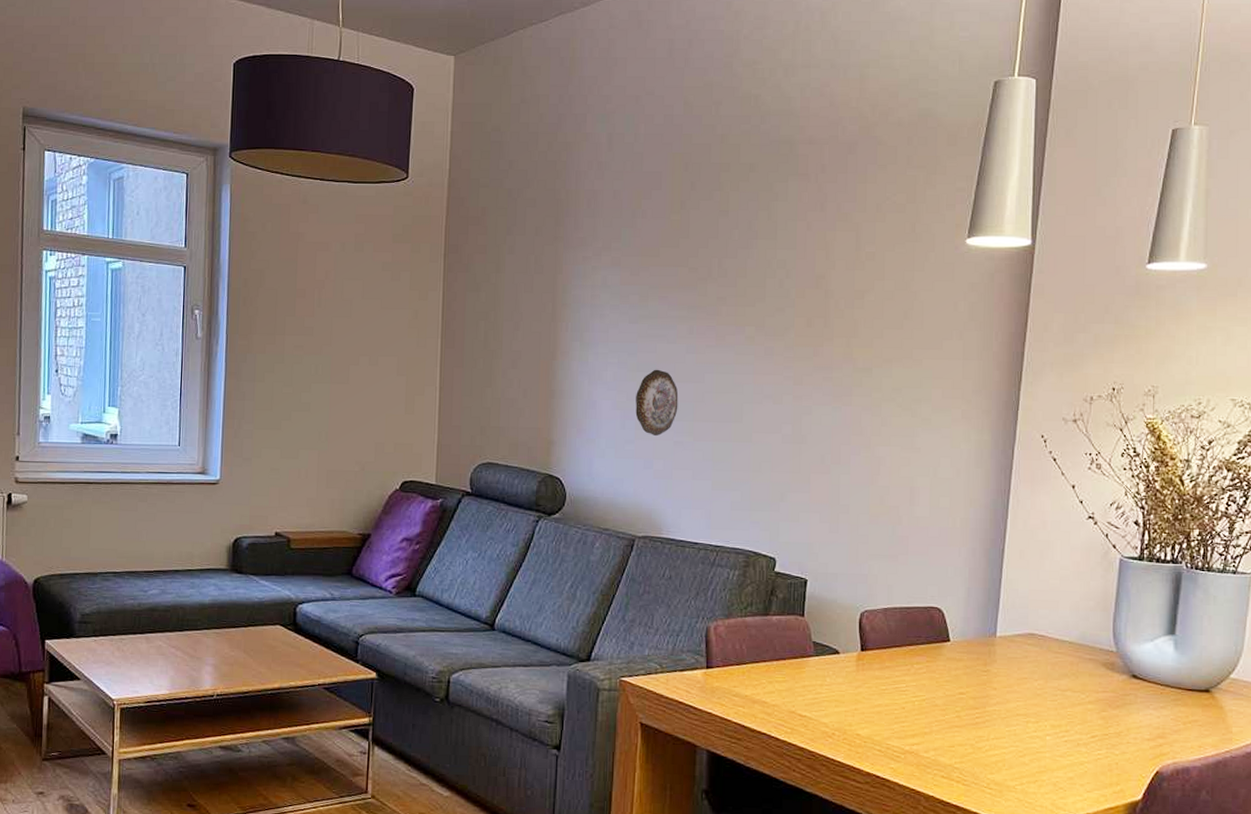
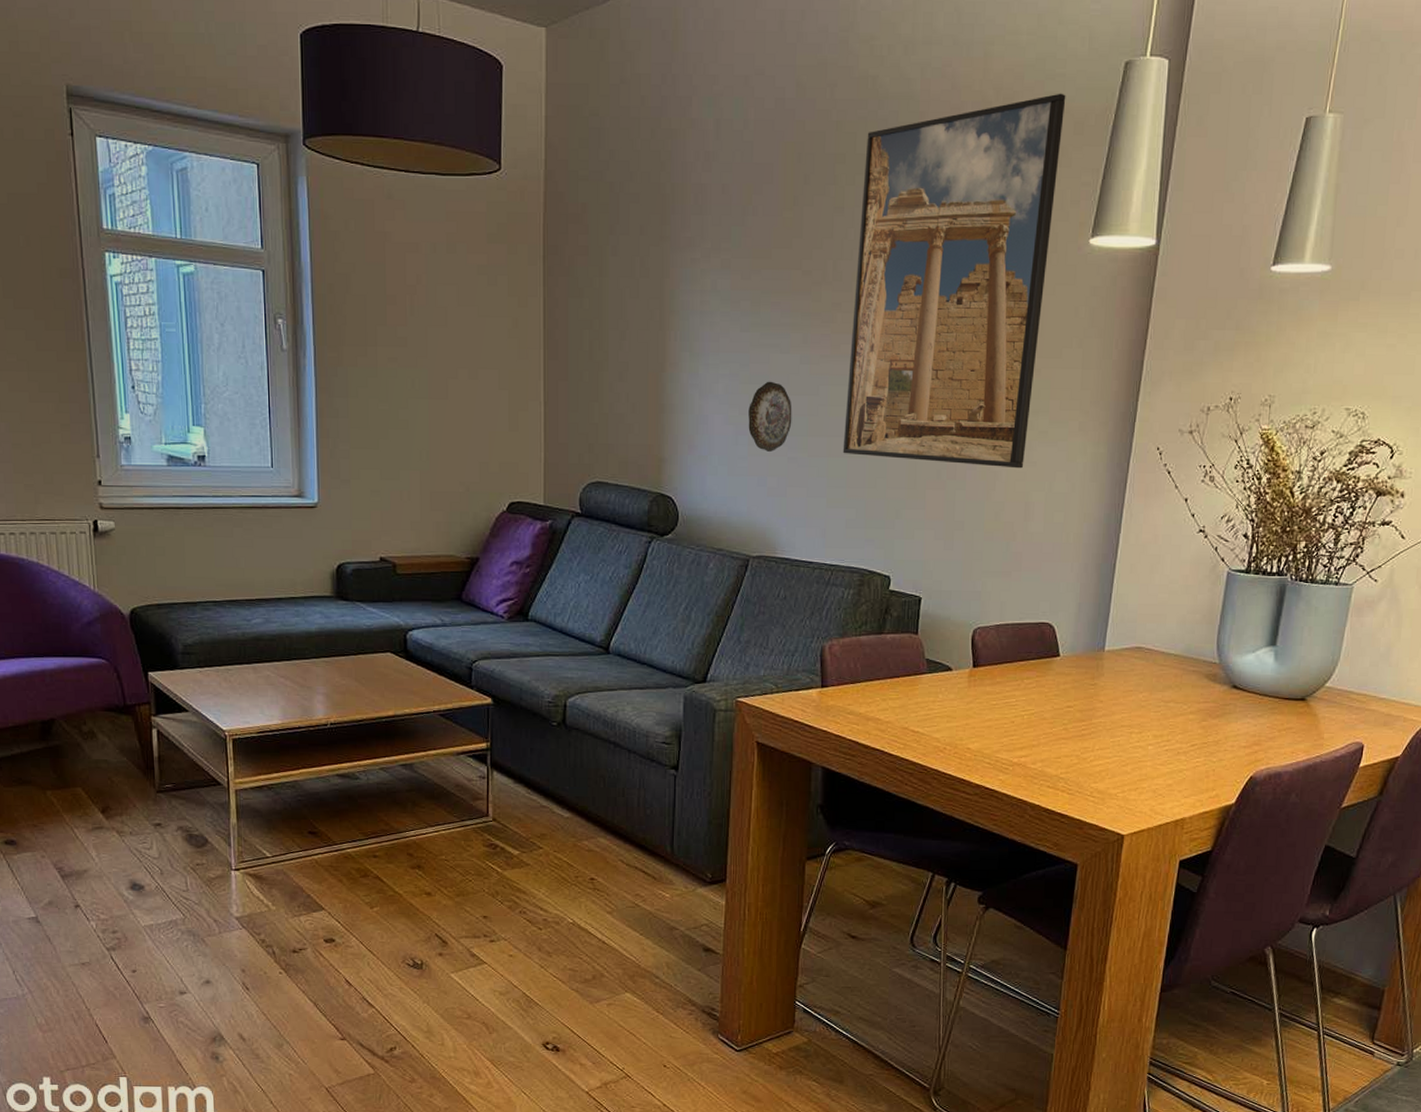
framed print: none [728,109,939,454] -> present [842,93,1066,469]

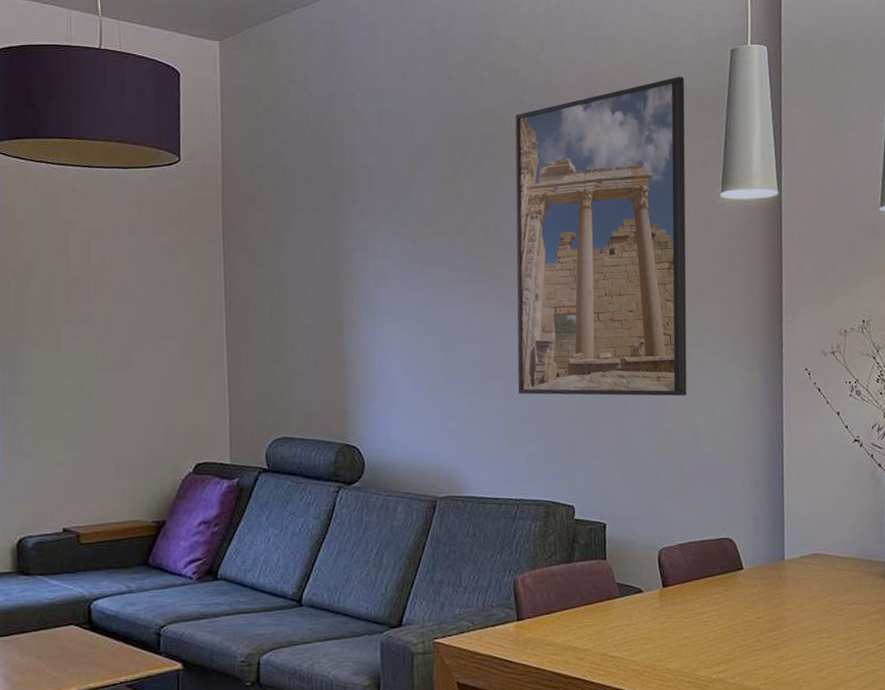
decorative plate: present [748,381,792,453] -> none [426,332,468,398]

